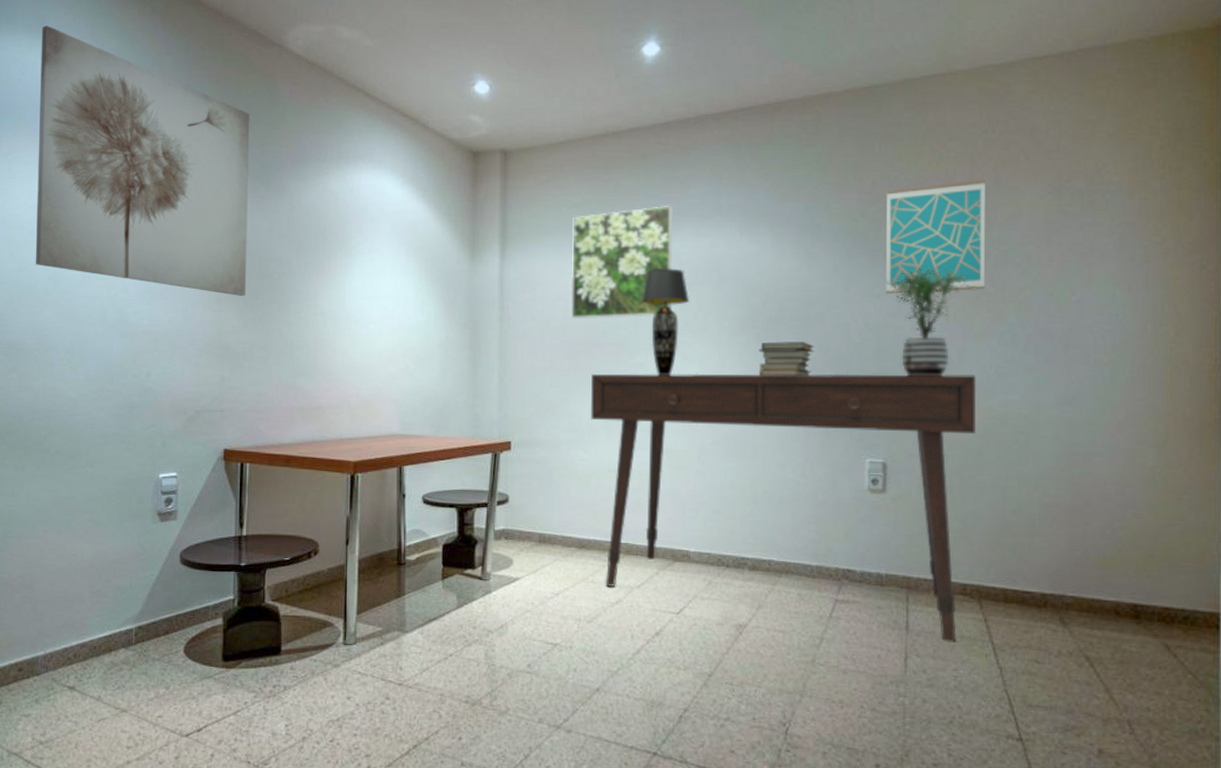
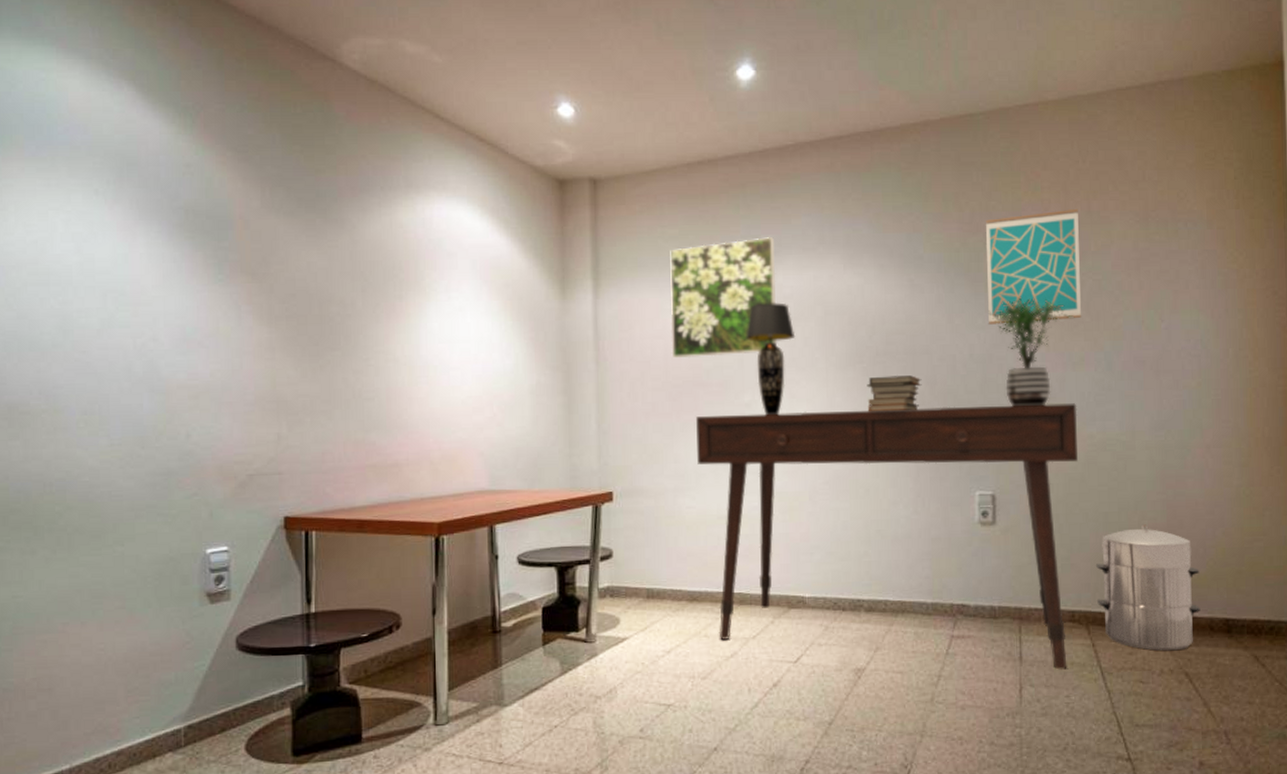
wall art: present [35,25,250,296] -> none [34,29,304,343]
waste bin: none [990,501,1106,633] -> present [1095,524,1201,651]

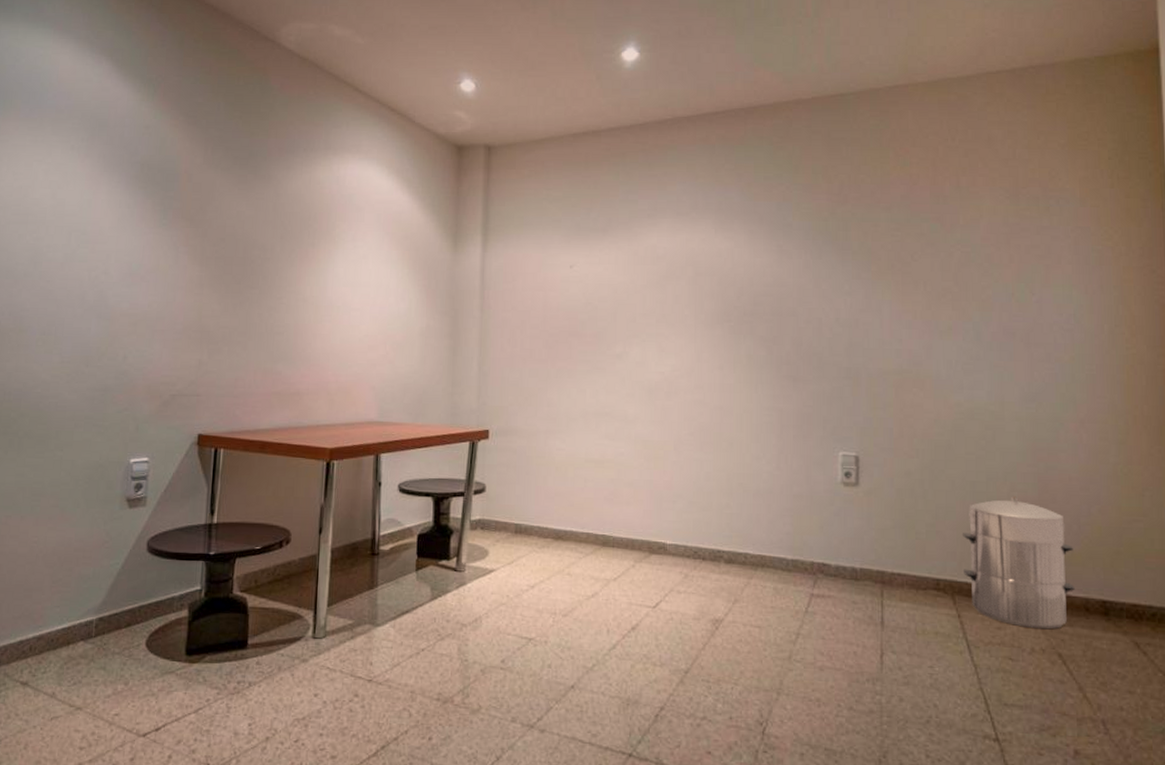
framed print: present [670,236,778,358] -> none [550,201,651,310]
desk: present [696,403,1078,670] -> none [569,364,944,639]
table lamp: present [746,303,796,415] -> none [620,262,667,366]
book stack: present [867,375,922,412] -> none [733,335,788,369]
wall art: present [985,208,1082,325] -> none [853,183,950,292]
potted plant: present [988,296,1074,406] -> none [855,265,941,371]

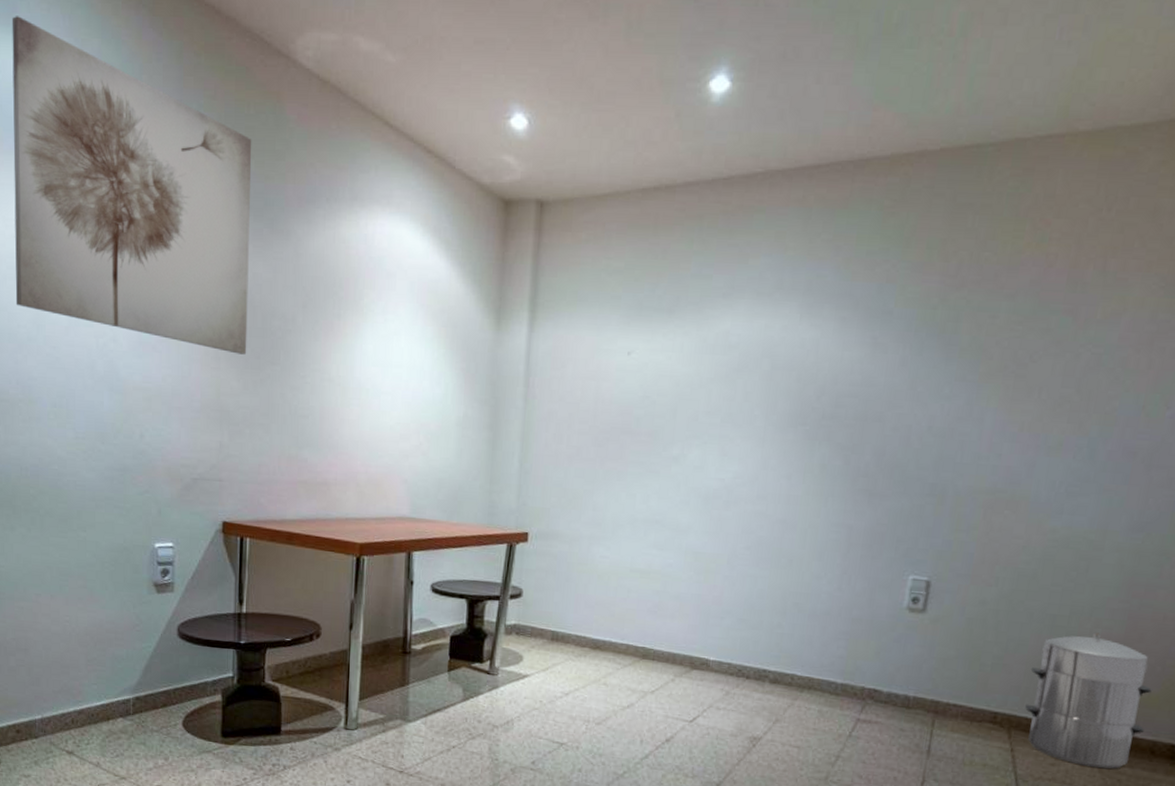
wall art: none [16,15,241,281] -> present [11,16,252,355]

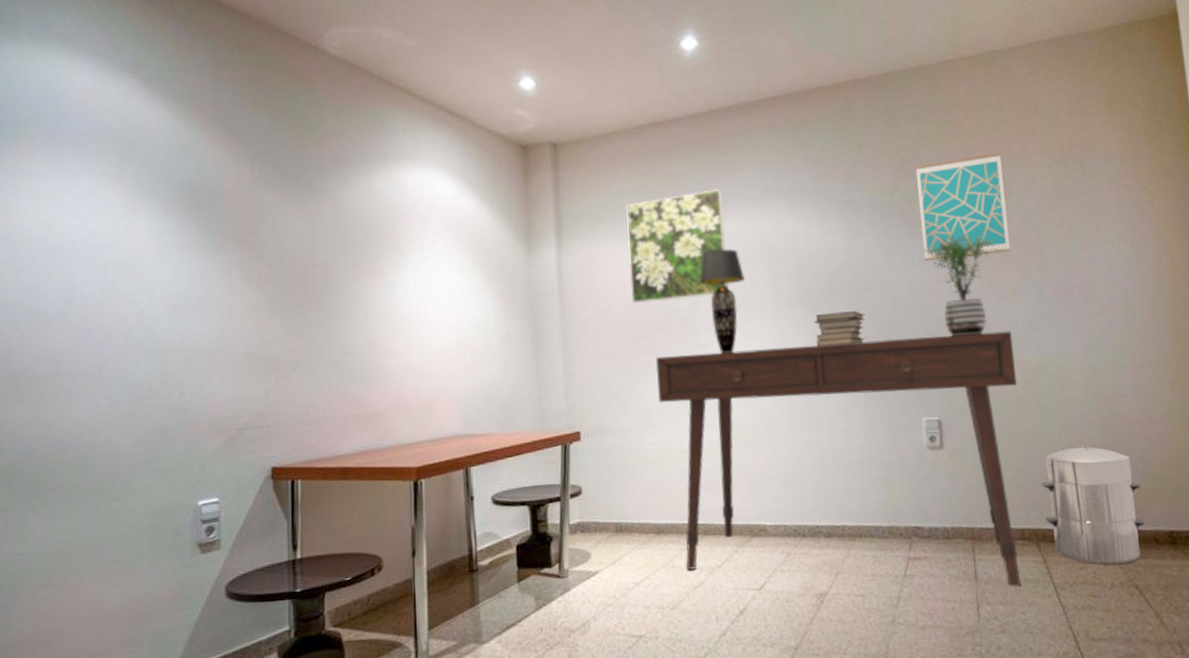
wall art: present [11,16,252,355] -> none [45,32,290,304]
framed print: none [602,276,727,405] -> present [626,188,730,304]
desk: none [616,465,1044,770] -> present [656,331,1021,587]
table lamp: none [682,350,736,472] -> present [699,249,746,353]
book stack: none [803,441,869,482] -> present [814,311,866,347]
wall art: none [957,266,1090,397] -> present [915,152,1011,262]
potted plant: none [957,365,1060,491] -> present [924,234,1003,336]

